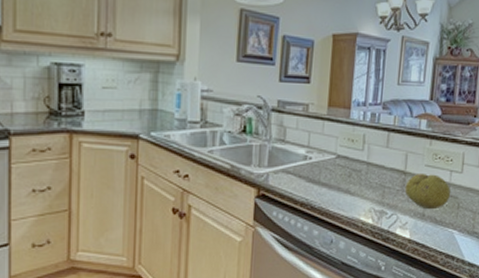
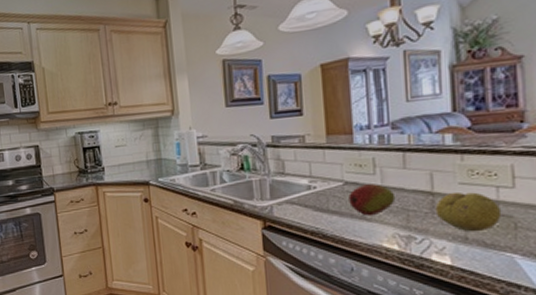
fruit: none [338,159,377,190] -> present [348,184,396,216]

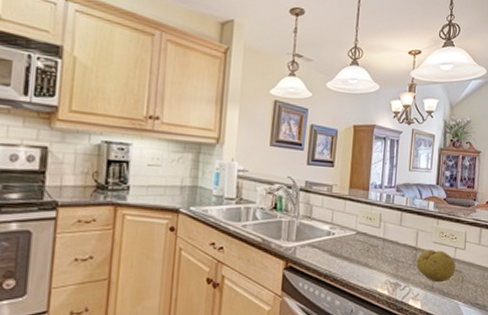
fruit: present [348,184,396,216] -> none [358,235,392,264]

